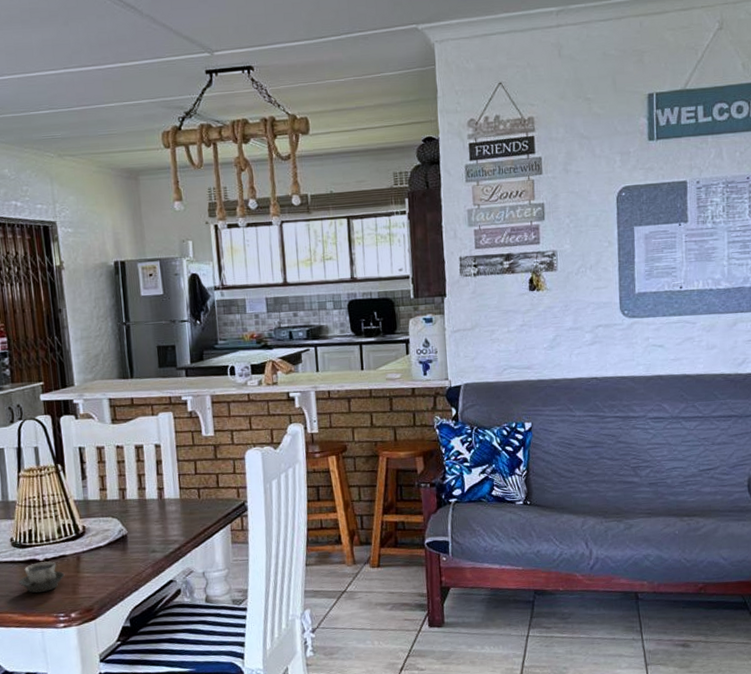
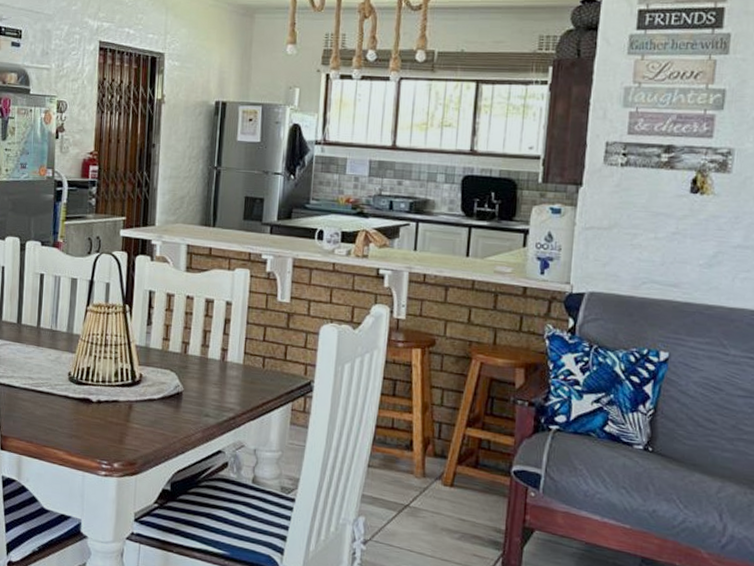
cup: present [18,561,65,593] -> none [69,402,115,435]

